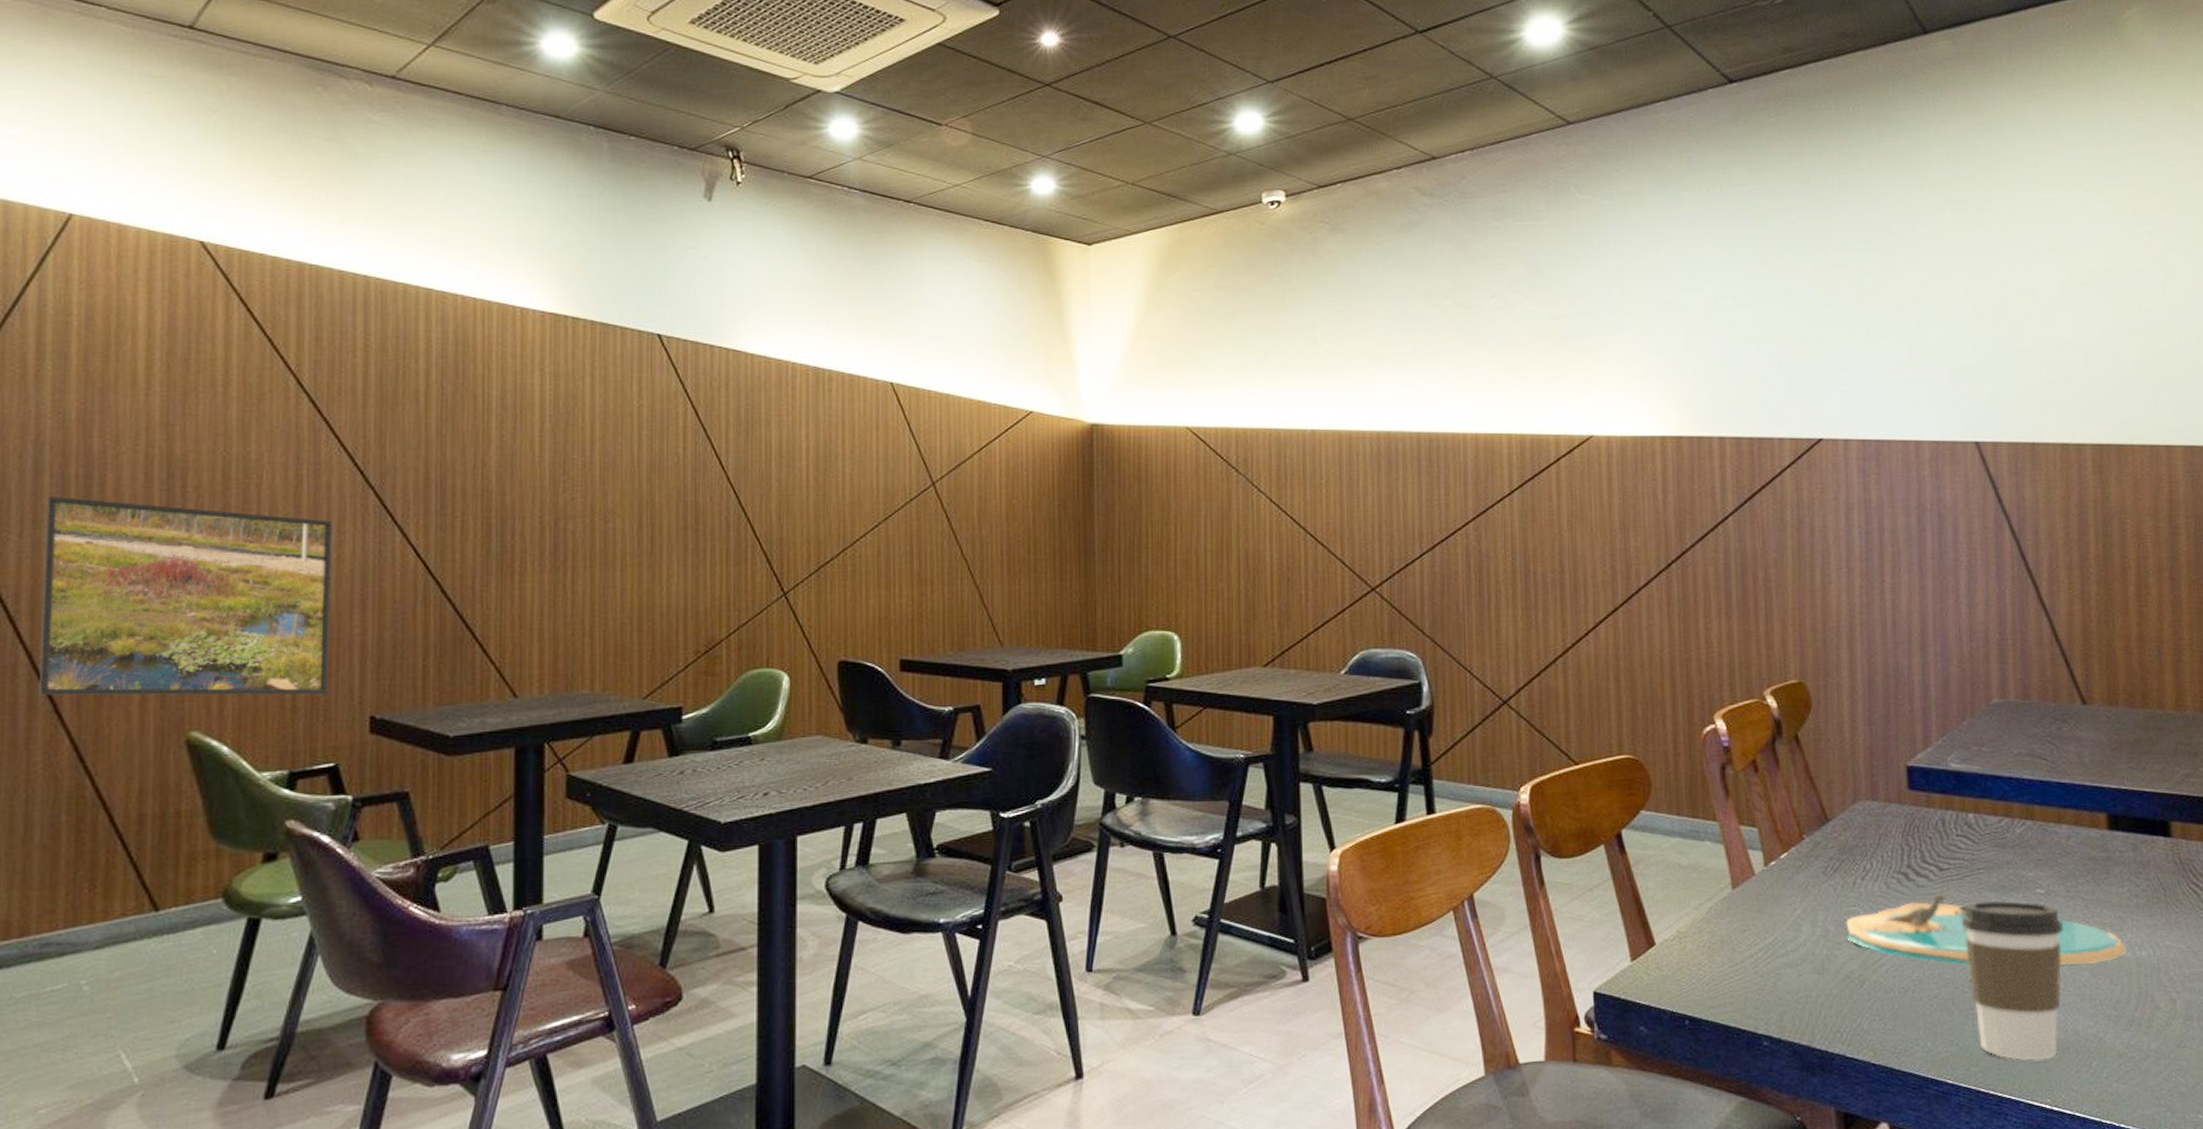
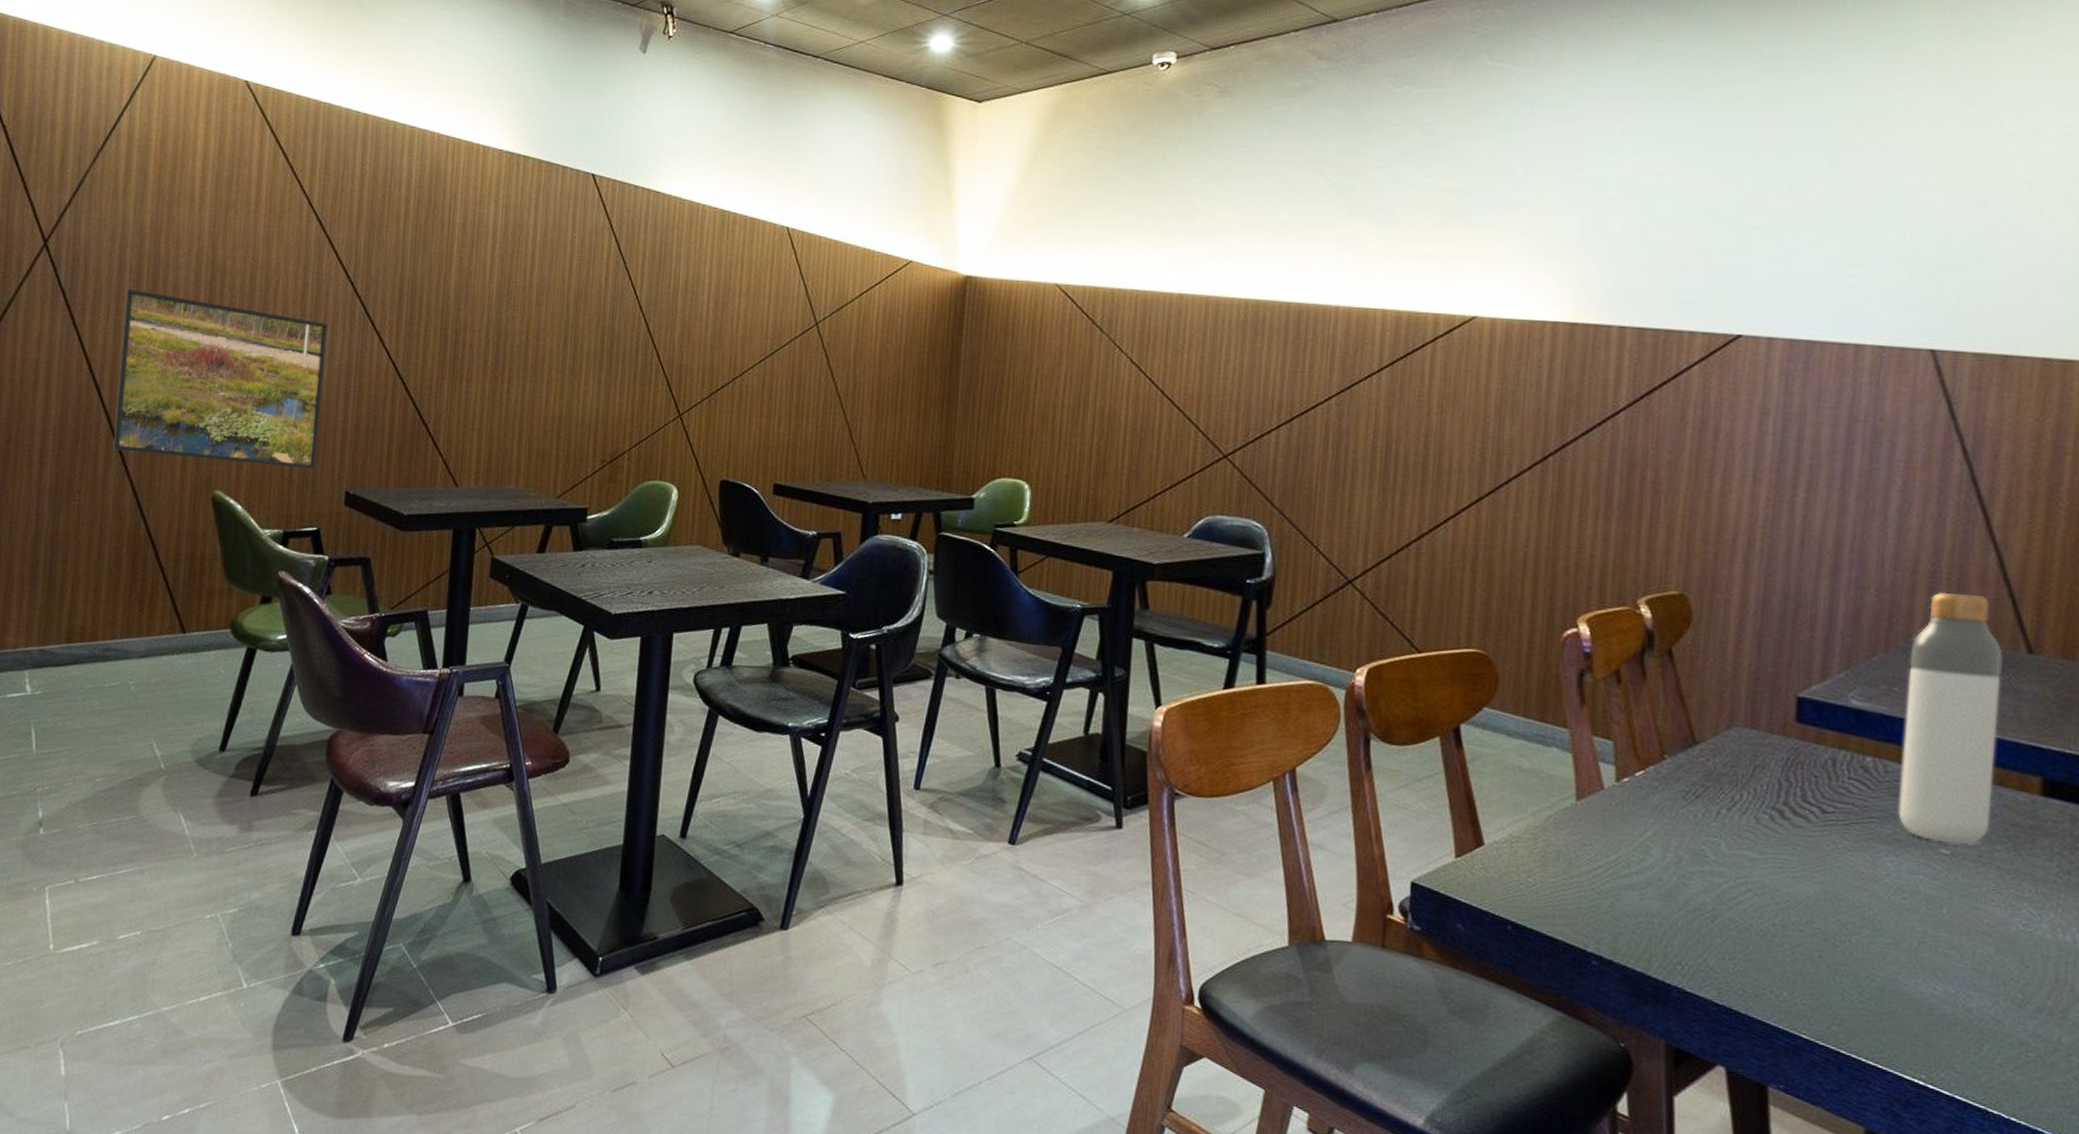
plate: present [1846,894,2127,966] -> none [1702,838,2047,940]
coffee cup: present [1961,900,2064,1060] -> none [1841,850,1969,1033]
bottle: none [1992,657,2072,884] -> present [1898,592,2003,845]

